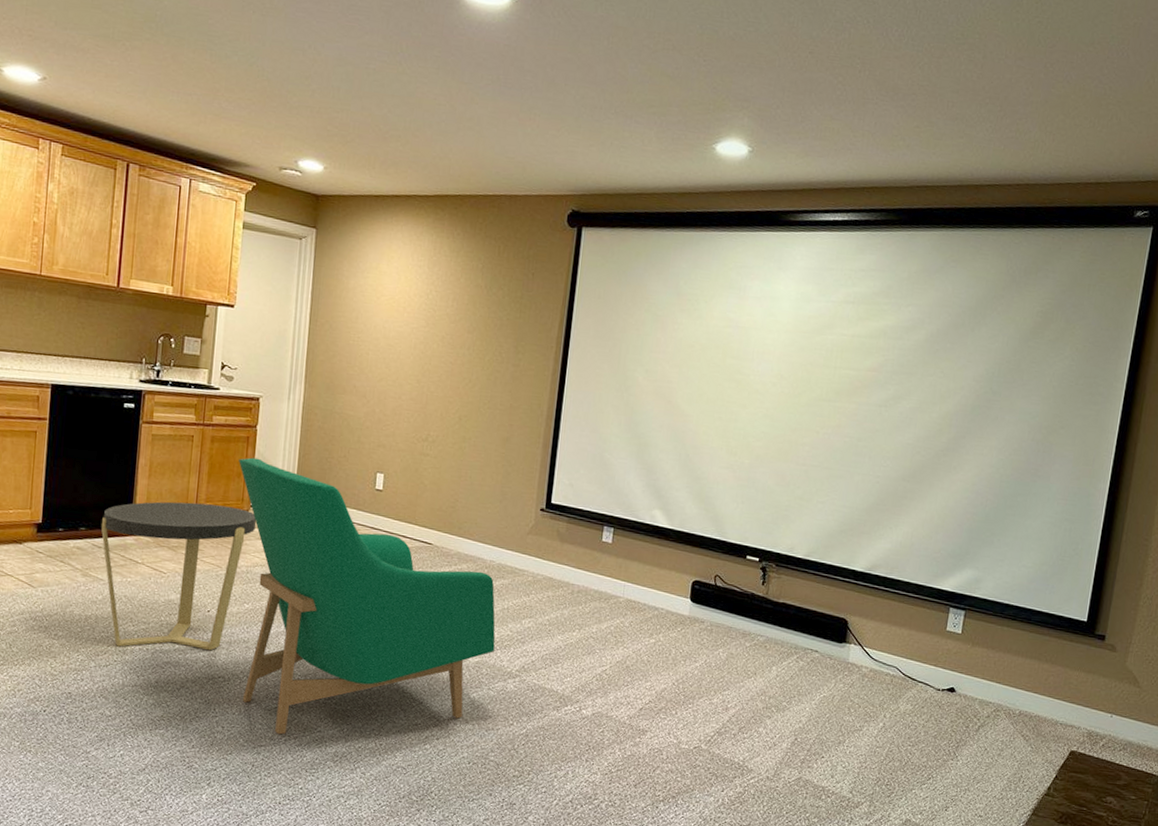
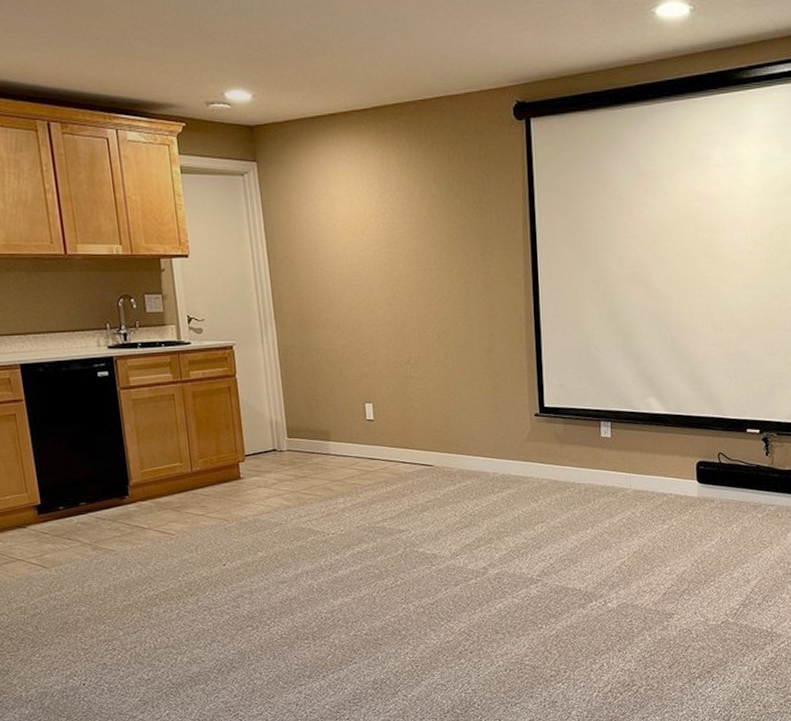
side table: present [101,501,256,651] -> none [100,459,254,613]
armchair: present [239,457,496,735] -> none [224,407,512,672]

